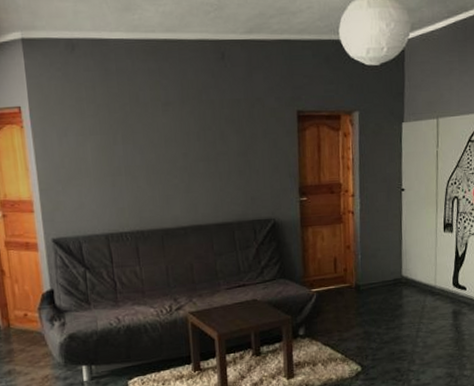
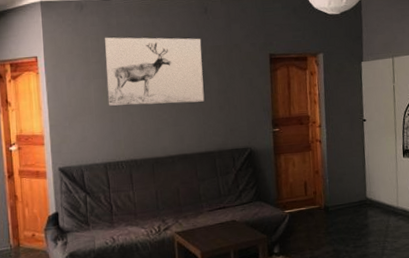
wall art: none [101,85,222,168] -> present [104,37,205,106]

